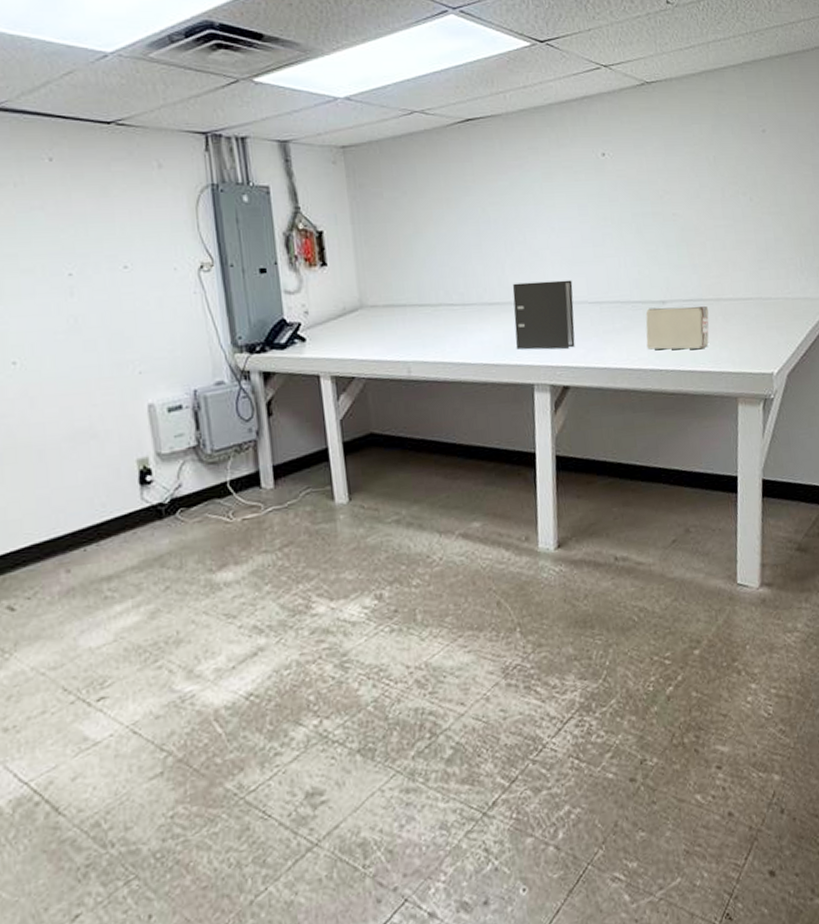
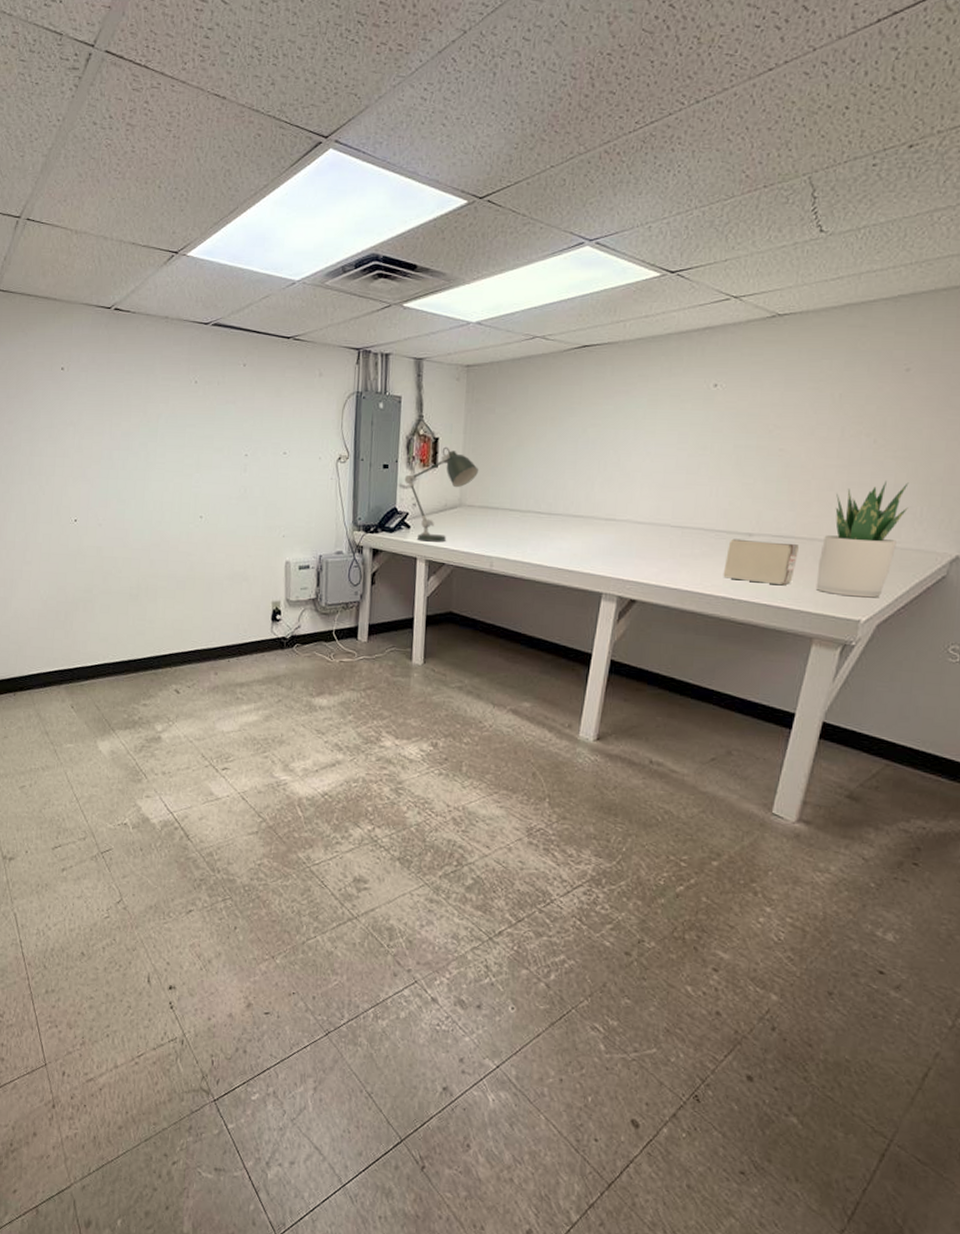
desk lamp: none [288,240,377,355] -> present [404,446,479,542]
binder: present [512,280,575,350] -> none [591,500,659,567]
planter: none [727,235,790,352] -> present [815,480,909,598]

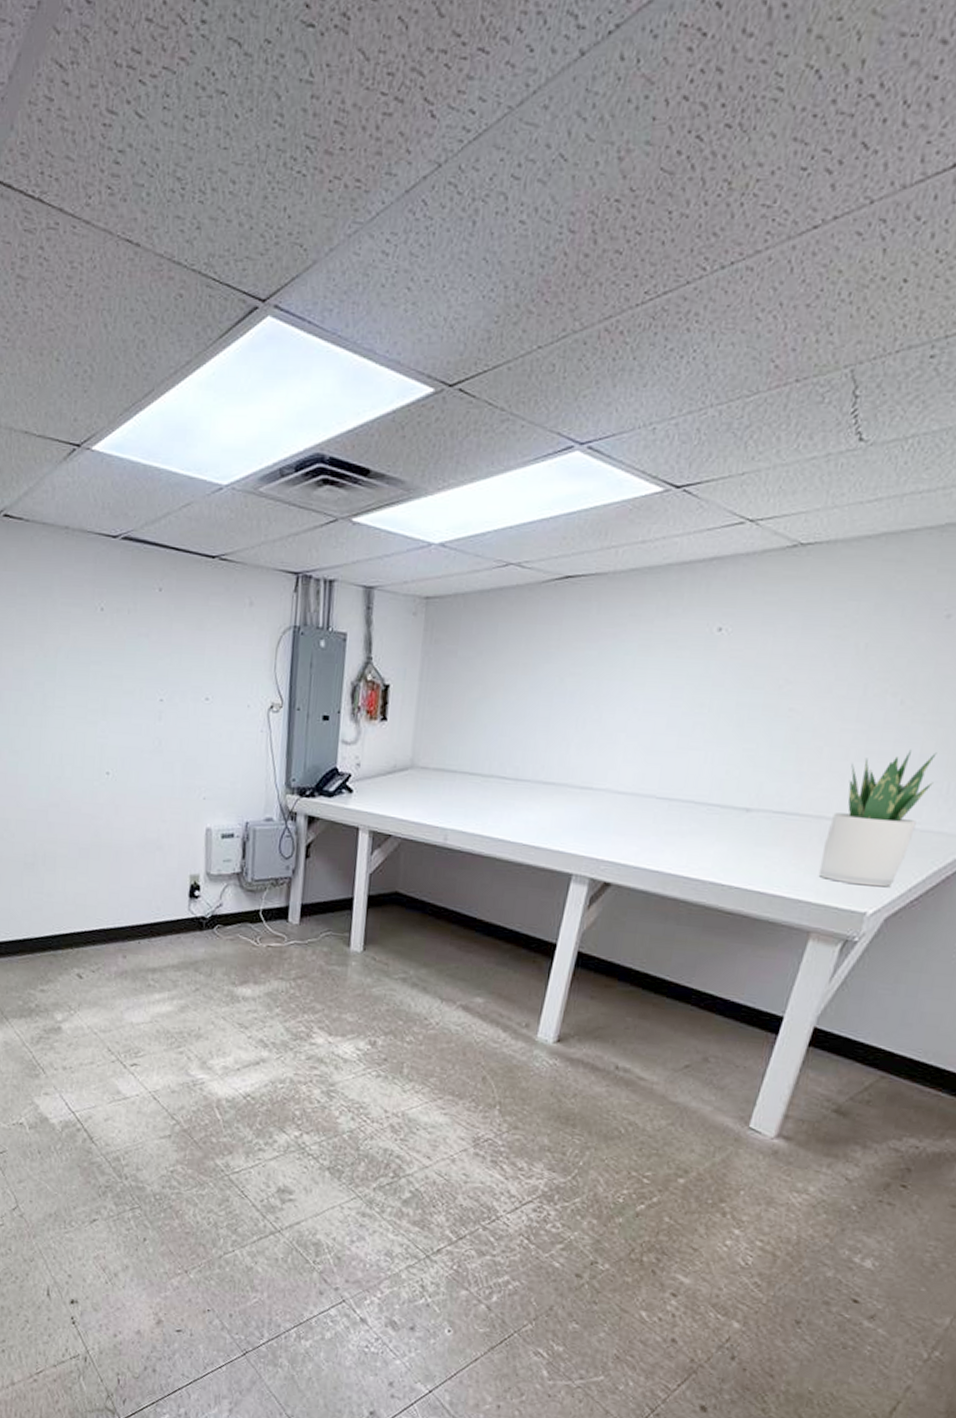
desk lamp: present [404,446,479,542] -> none [347,696,436,810]
box: present [723,538,799,586] -> none [713,814,803,871]

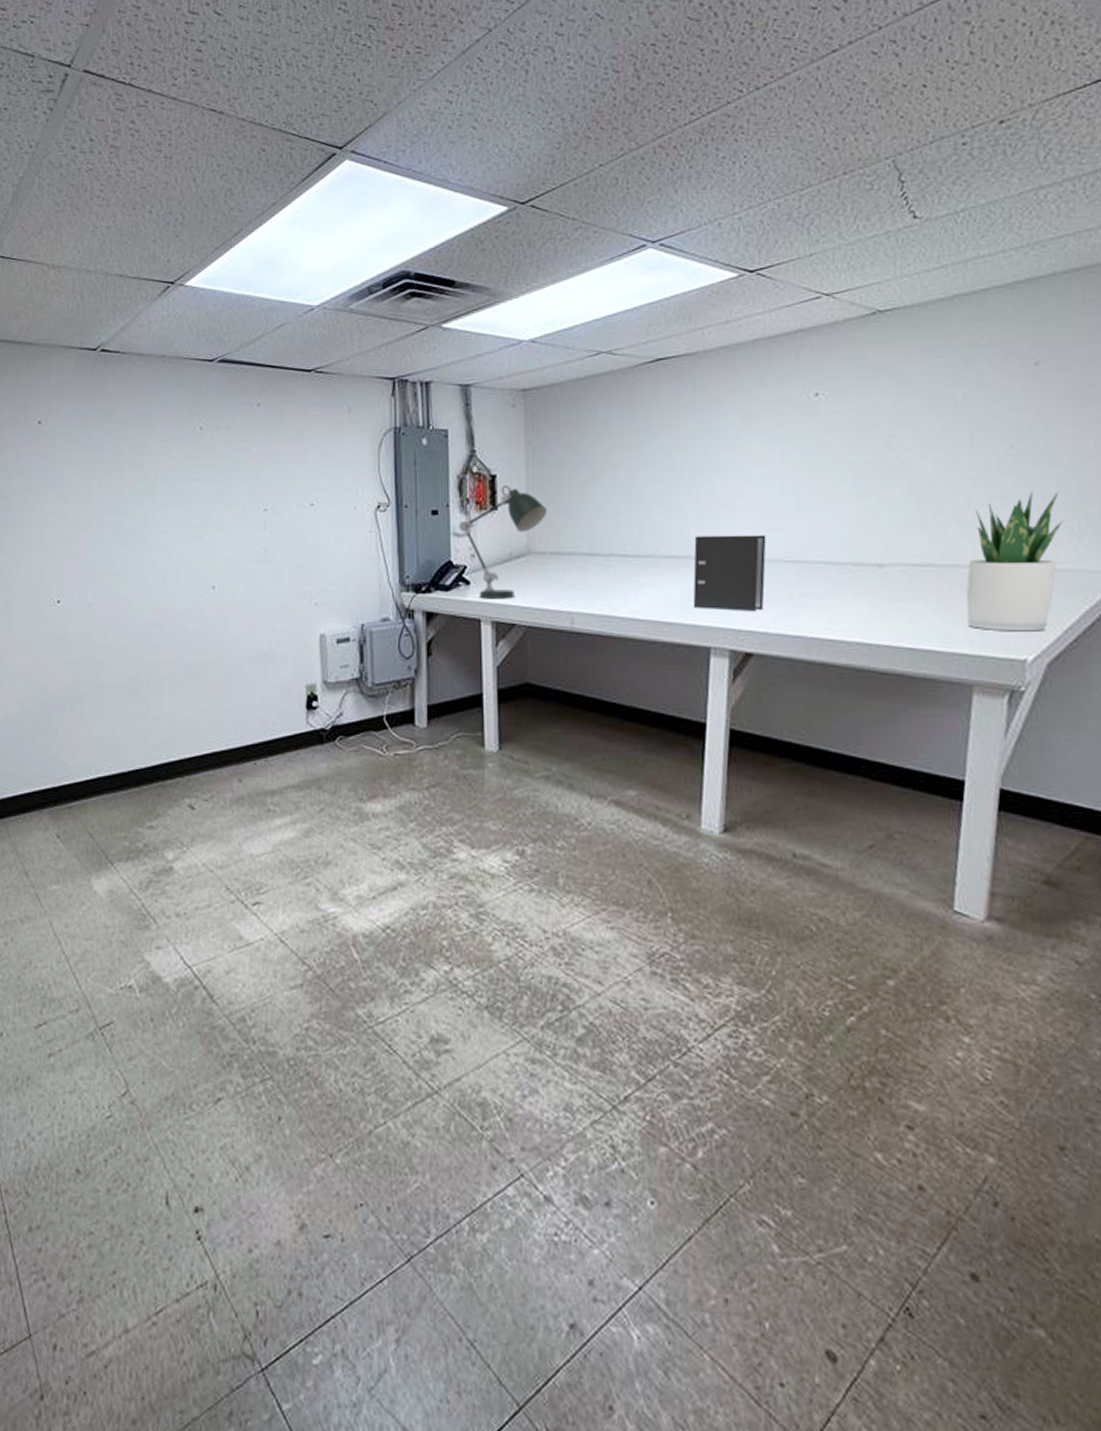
desk lamp: none [347,696,436,810] -> present [458,485,548,599]
binder: none [562,764,644,845] -> present [693,534,767,612]

